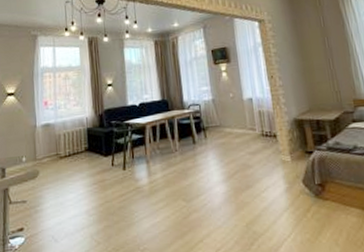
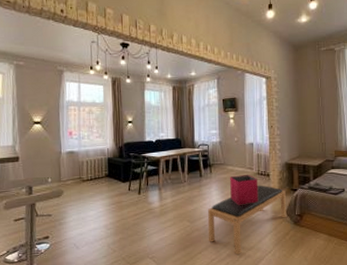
bench: none [205,148,305,243] -> present [207,185,287,256]
storage bin: none [229,136,267,176] -> present [230,174,259,205]

